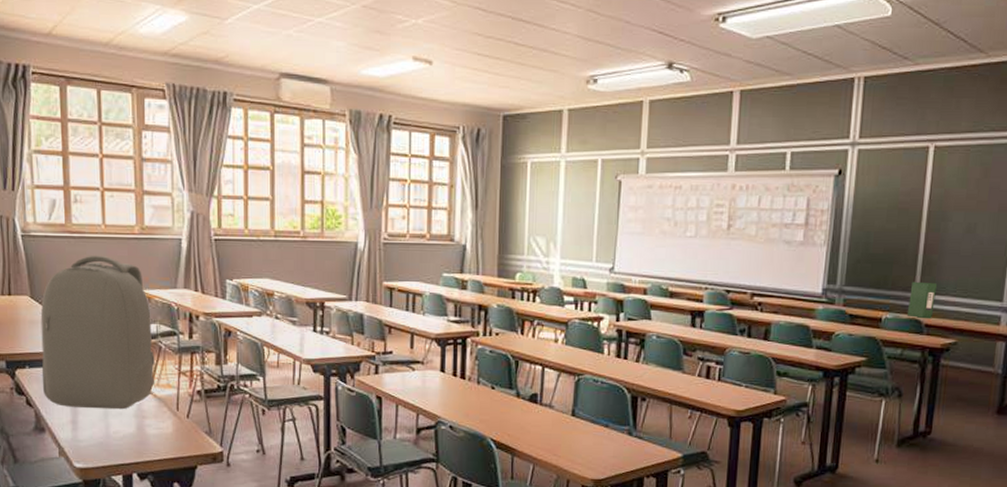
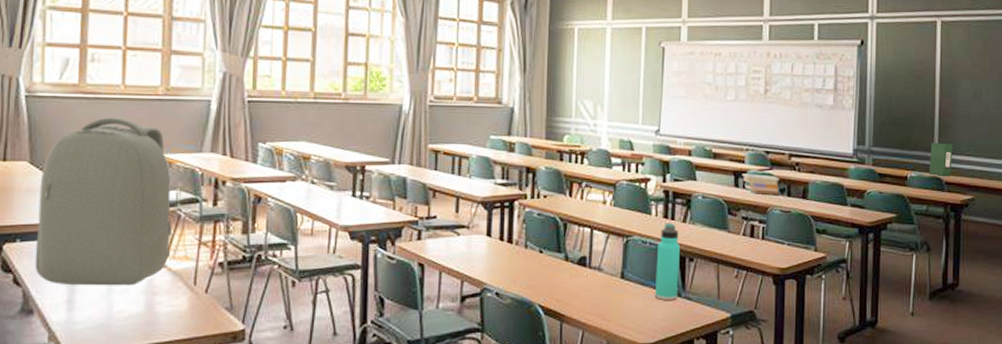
thermos bottle: none [605,362,633,440] -> present [654,223,681,301]
books: none [700,313,740,337] -> present [742,173,779,196]

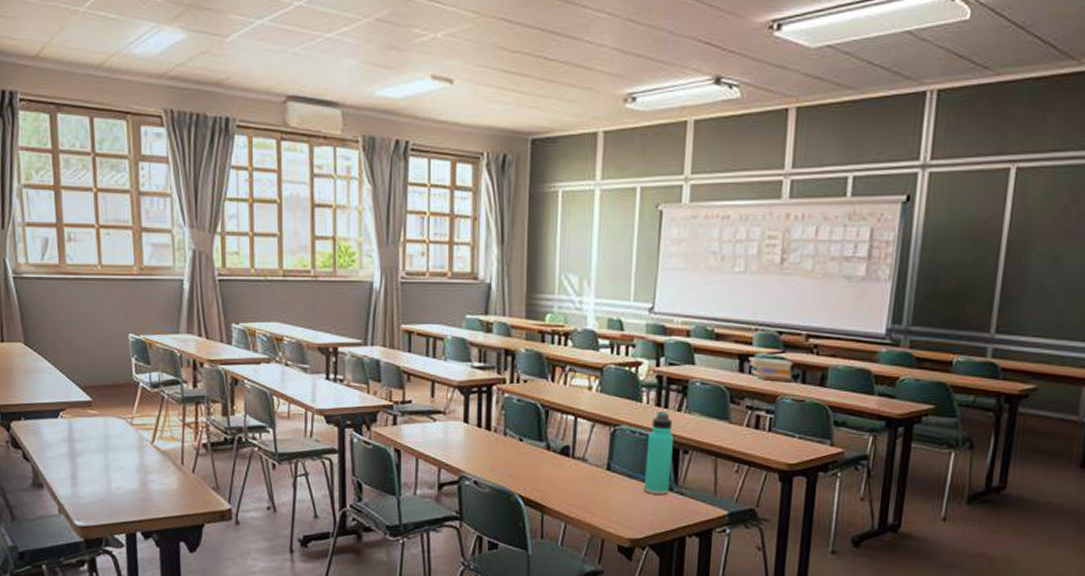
backpack: present [34,117,172,286] -> none [35,298,158,464]
binder: present [929,142,954,177] -> none [980,320,1017,363]

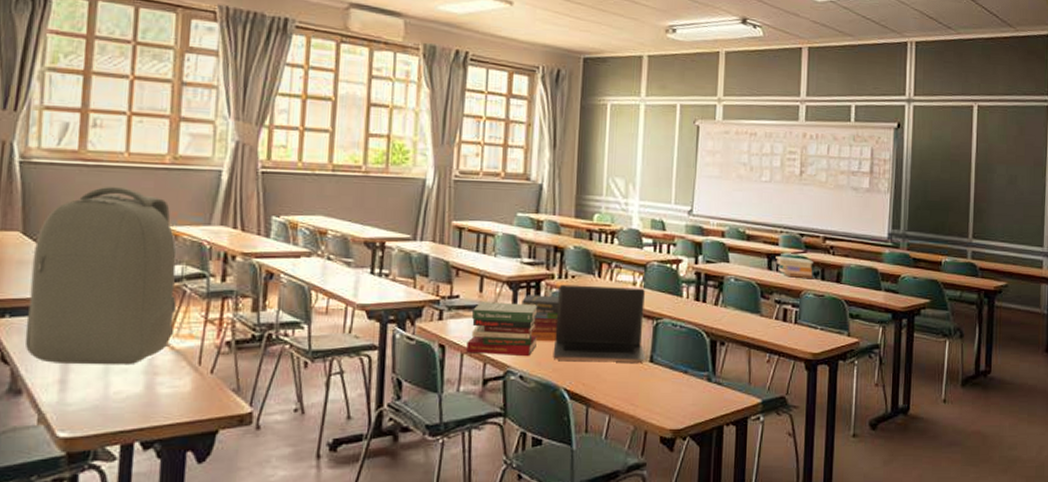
backpack: none [35,298,158,464] -> present [24,186,177,365]
books: none [421,407,491,461] -> present [466,302,538,356]
books: none [473,400,512,447] -> present [521,295,560,341]
laptop computer: none [506,389,603,470] -> present [553,284,646,363]
thermos bottle: present [643,411,675,496] -> none [684,306,712,386]

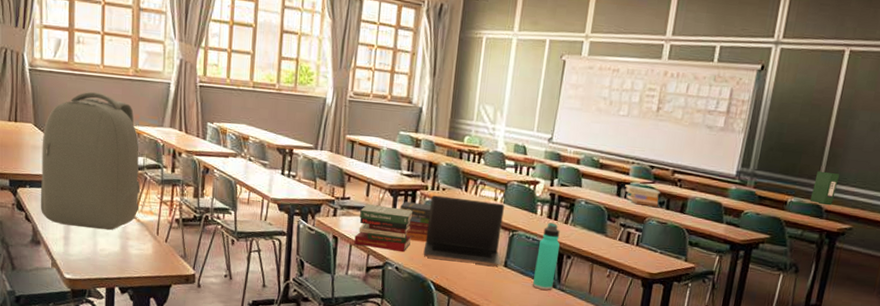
thermos bottle: none [684,306,712,386] -> present [532,222,561,291]
binder: none [963,227,988,263] -> present [809,171,840,206]

